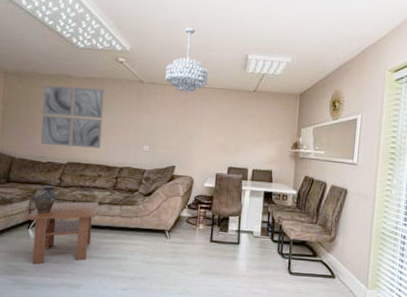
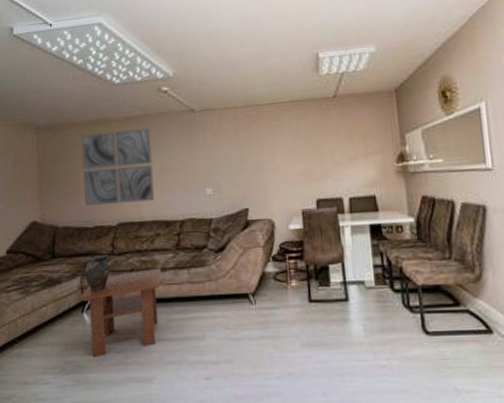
chandelier: present [165,27,208,94] -> none [219,34,272,115]

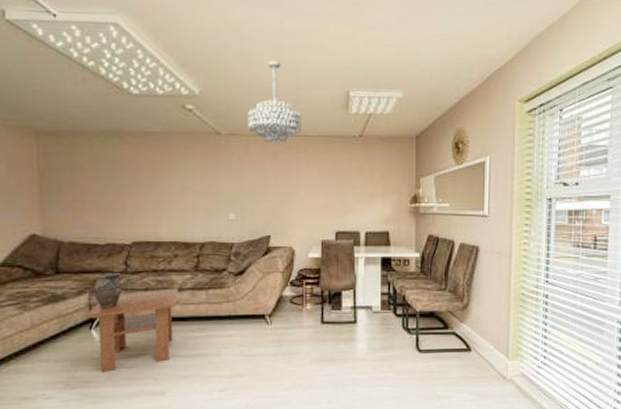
wall art: present [81,128,154,206] -> none [91,145,173,221]
chandelier: none [219,34,272,115] -> present [248,60,301,145]

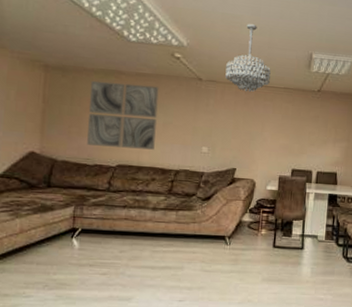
coffee table: present [86,288,178,372] -> none [70,207,152,277]
wall art: none [91,145,173,221] -> present [87,80,159,150]
ceramic pot: present [93,272,122,309] -> none [78,189,104,221]

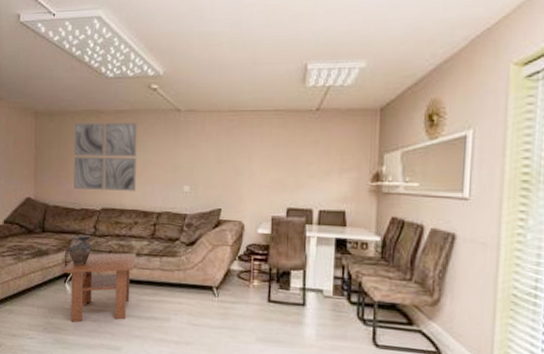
coffee table: none [70,207,152,277] -> present [63,252,136,323]
ceramic pot: none [78,189,104,221] -> present [69,233,91,266]
chandelier: present [225,23,271,93] -> none [205,38,257,120]

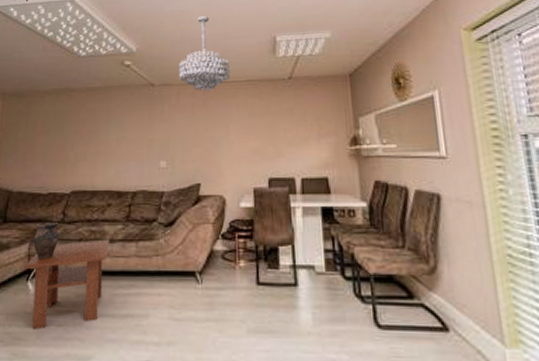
wall art: present [73,122,137,191] -> none [41,99,110,172]
chandelier: none [205,38,257,120] -> present [179,15,230,92]

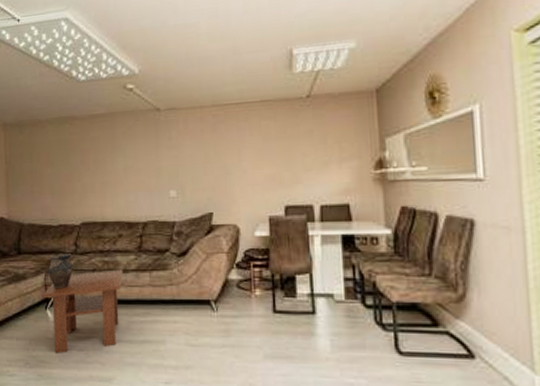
chandelier: present [179,15,230,92] -> none [185,28,241,115]

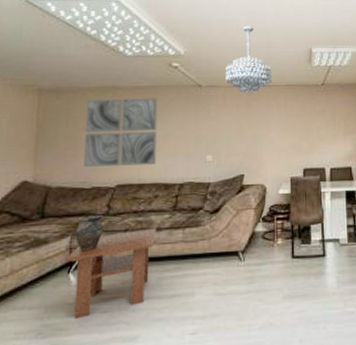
wall art: none [46,126,117,204] -> present [84,98,158,167]
chandelier: none [185,28,241,115] -> present [225,25,272,94]

